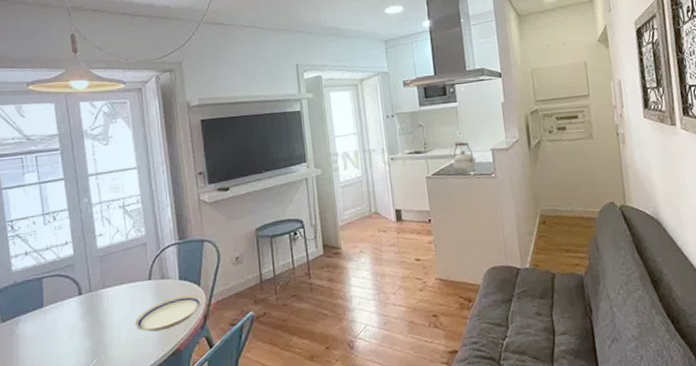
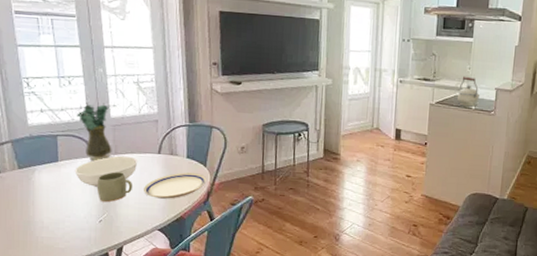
vase: none [61,234,100,301] -> present [76,102,112,161]
bowl: none [61,288,128,330] -> present [74,156,138,187]
mug: none [85,307,123,346] -> present [96,171,132,203]

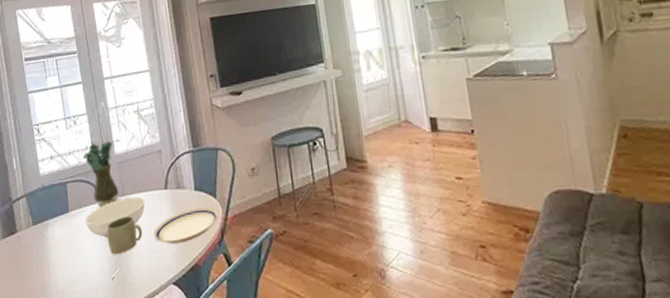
kettle: present [457,76,481,107] -> none [499,35,531,74]

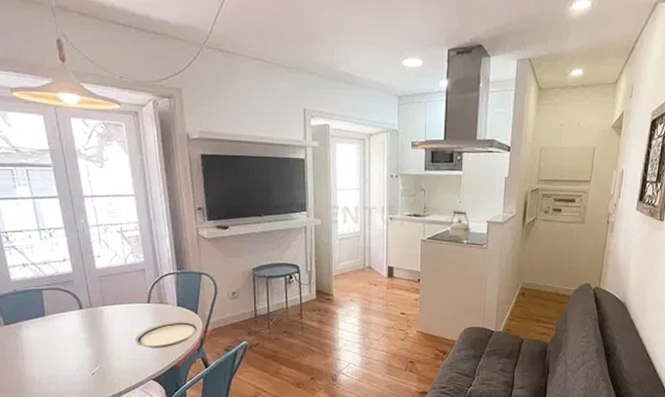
vase: present [82,139,119,207] -> none [60,254,100,314]
bowl: present [84,196,146,237] -> none [62,307,128,340]
mug: present [106,216,142,255] -> none [86,323,123,355]
kettle: none [499,35,531,74] -> present [449,210,472,241]

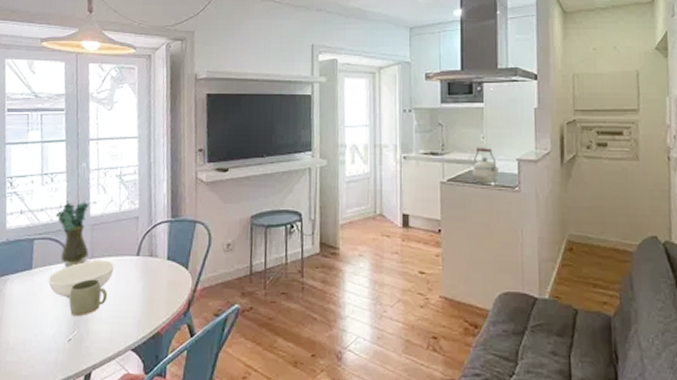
vase: none [60,254,100,314] -> present [55,200,90,268]
bowl: none [62,307,128,340] -> present [47,259,115,298]
mug: none [86,323,123,355] -> present [68,279,107,317]
plate: present [135,321,199,348] -> none [119,277,188,311]

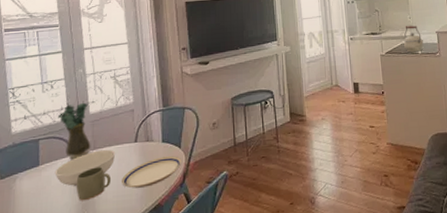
plate: none [119,277,188,311] -> present [122,156,182,188]

